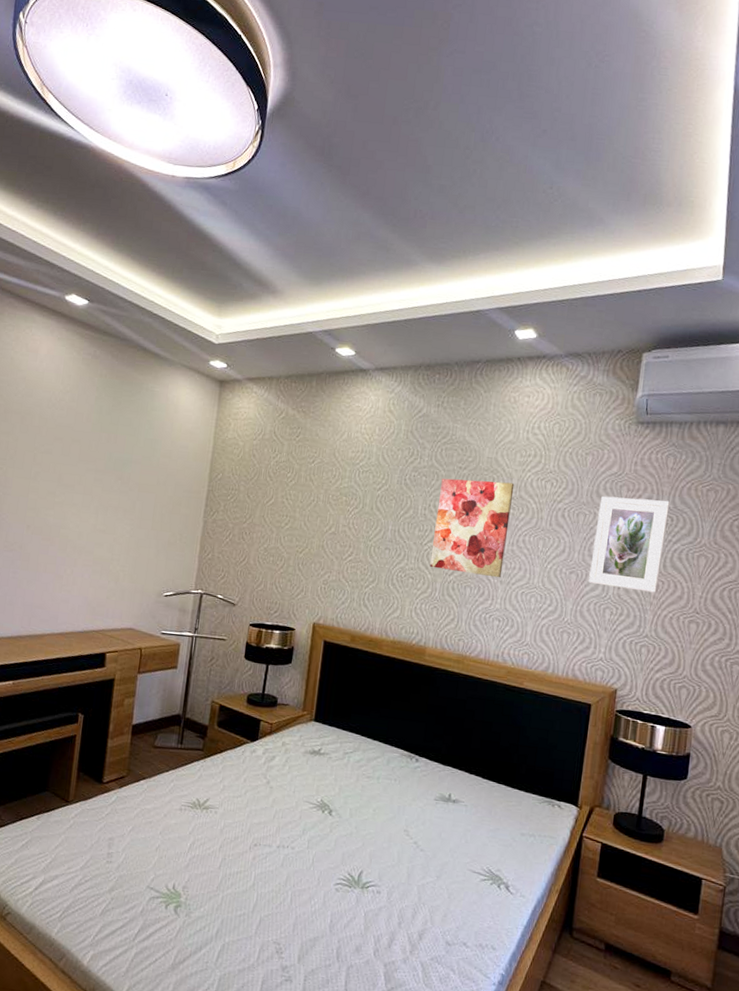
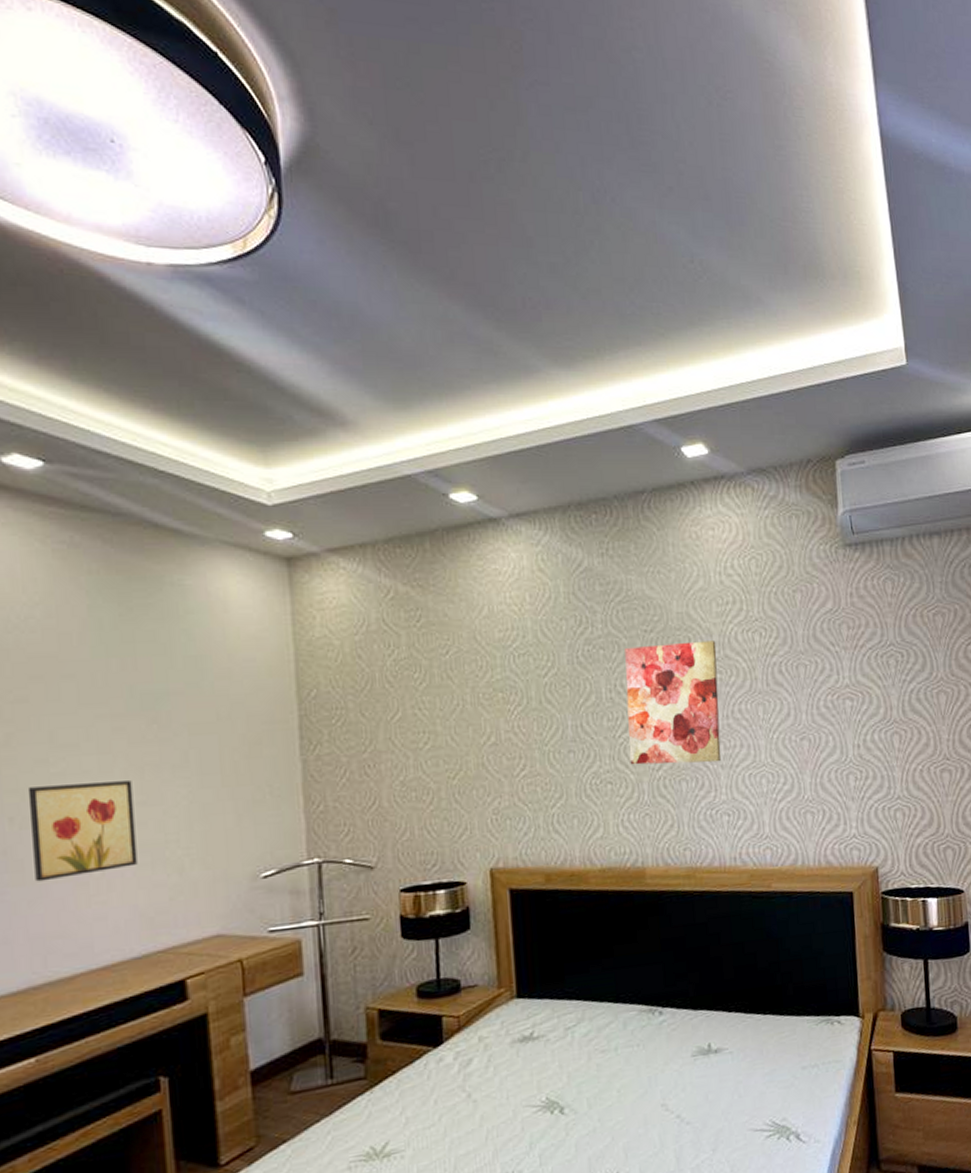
wall art: none [34,508,100,572] -> present [27,781,138,882]
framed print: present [589,496,670,593] -> none [819,633,900,748]

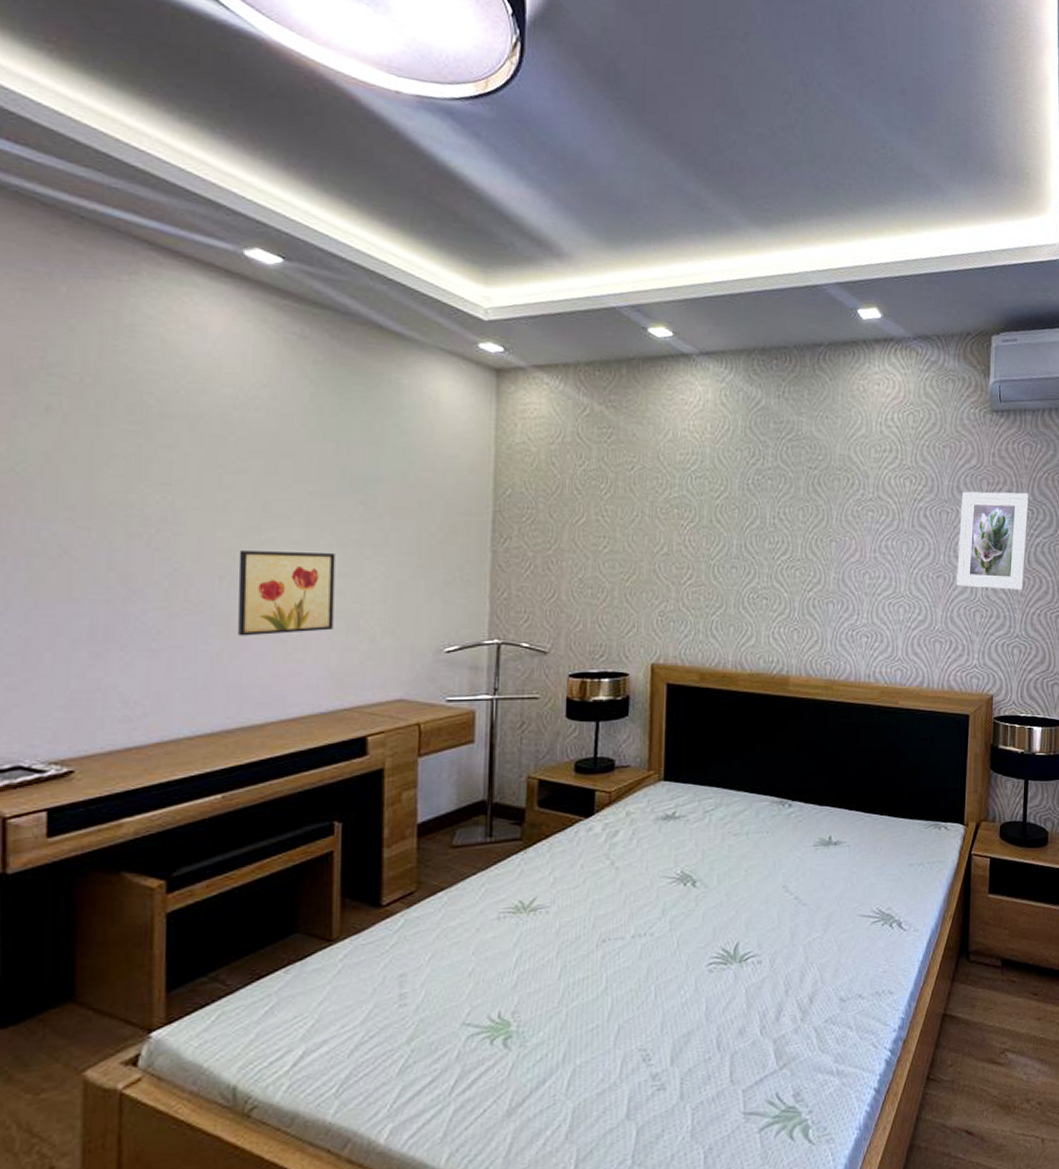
wall art: present [625,641,721,765] -> none [785,480,871,590]
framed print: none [819,633,900,748] -> present [957,491,1029,590]

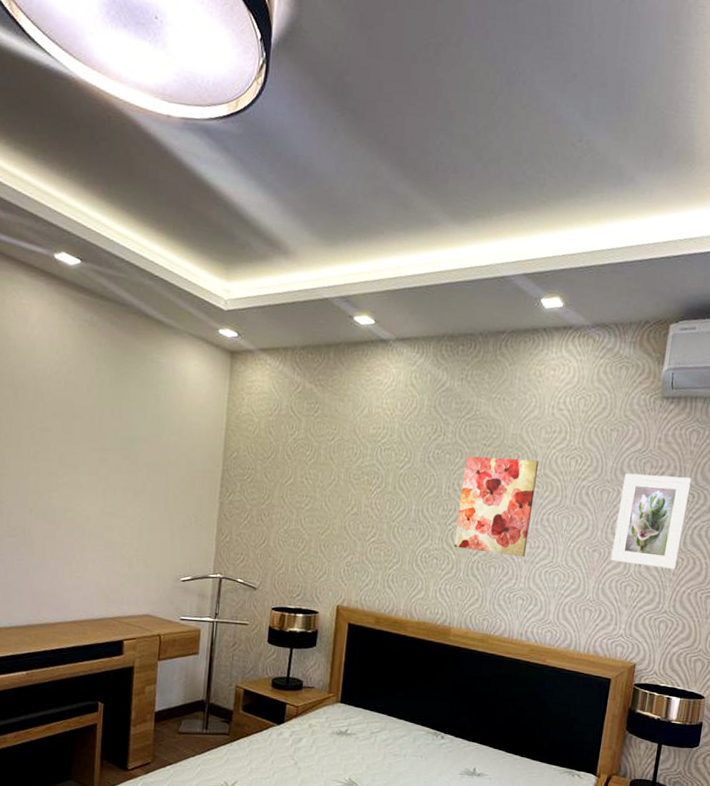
wall art: present [238,550,335,636] -> none [40,490,108,557]
wall art: none [785,480,871,590] -> present [454,455,539,557]

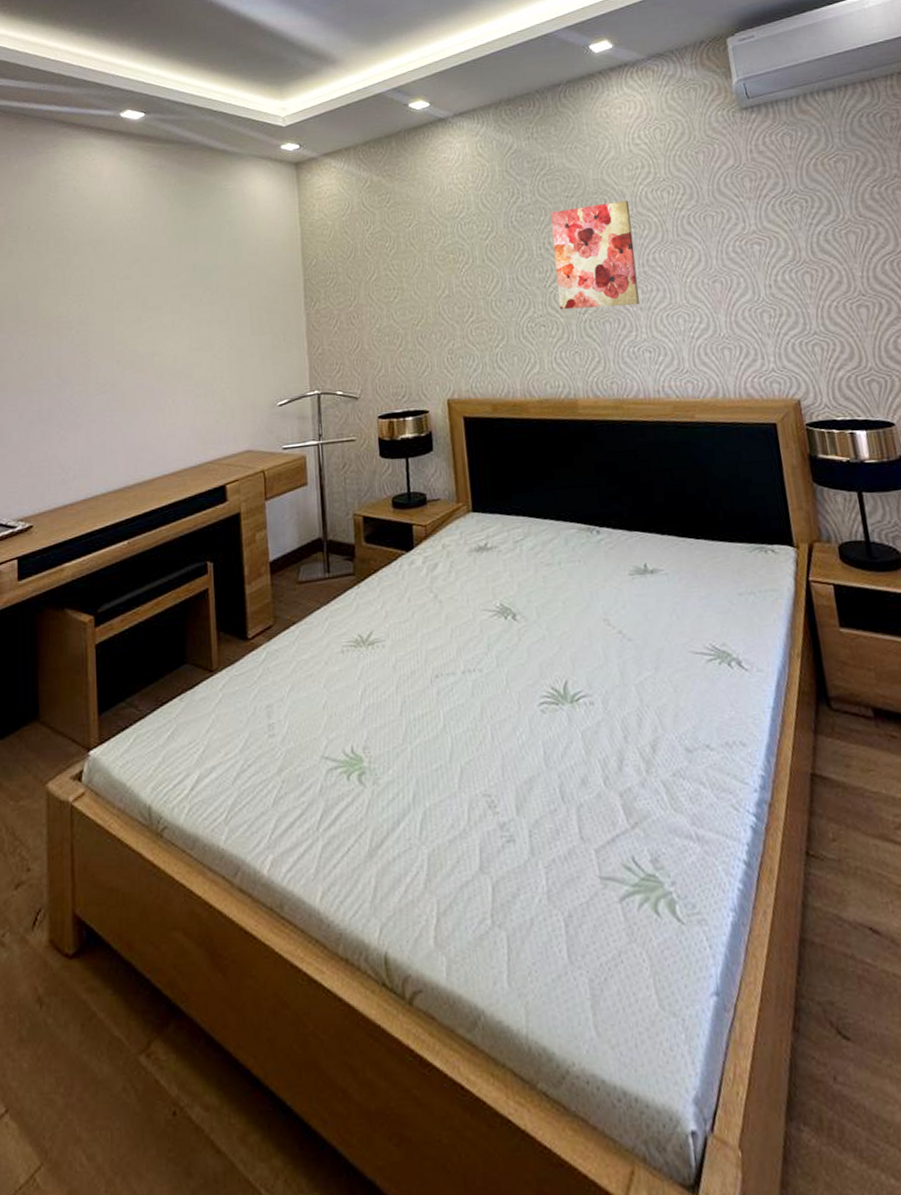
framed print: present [611,473,692,569] -> none [724,182,812,289]

